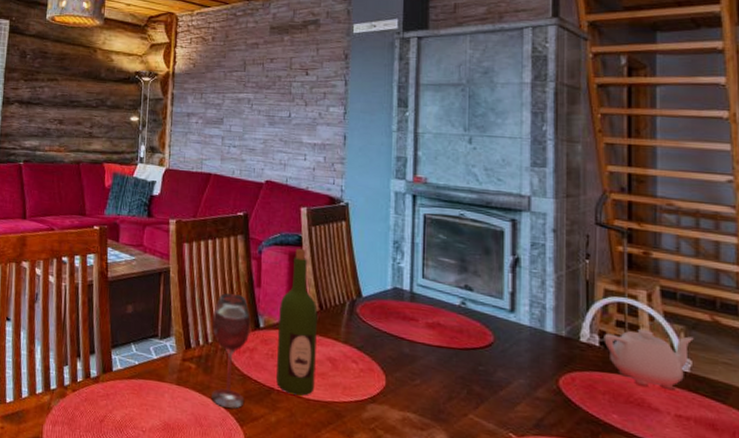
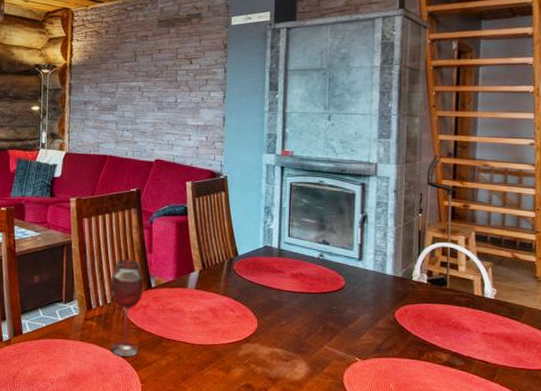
wine bottle: present [276,248,318,396] -> none [166,217,201,342]
teapot: present [604,328,694,391] -> none [430,267,498,314]

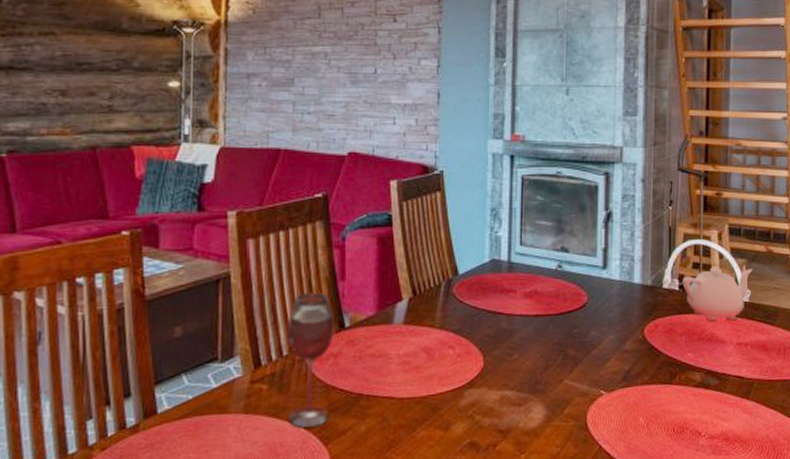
teapot: none [430,267,498,314] -> present [682,267,753,323]

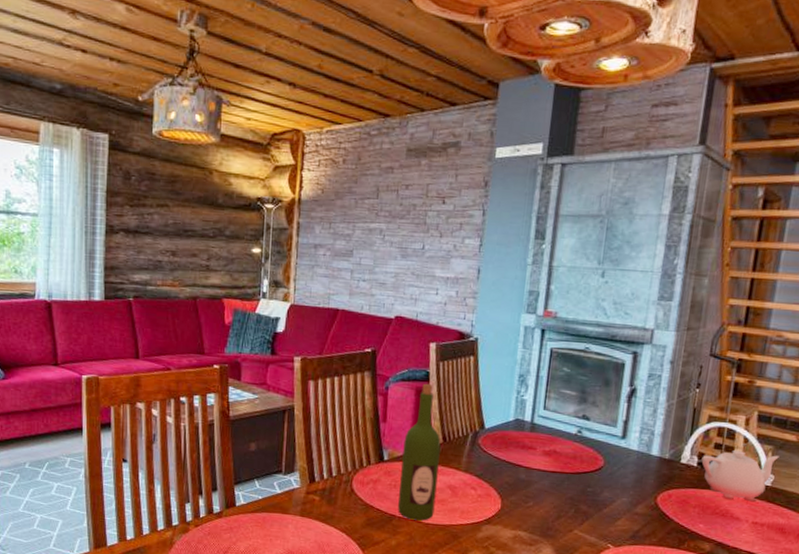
wineglass: present [287,293,334,428] -> none [334,429,376,535]
wine bottle: none [366,228,411,397] -> present [398,383,441,521]

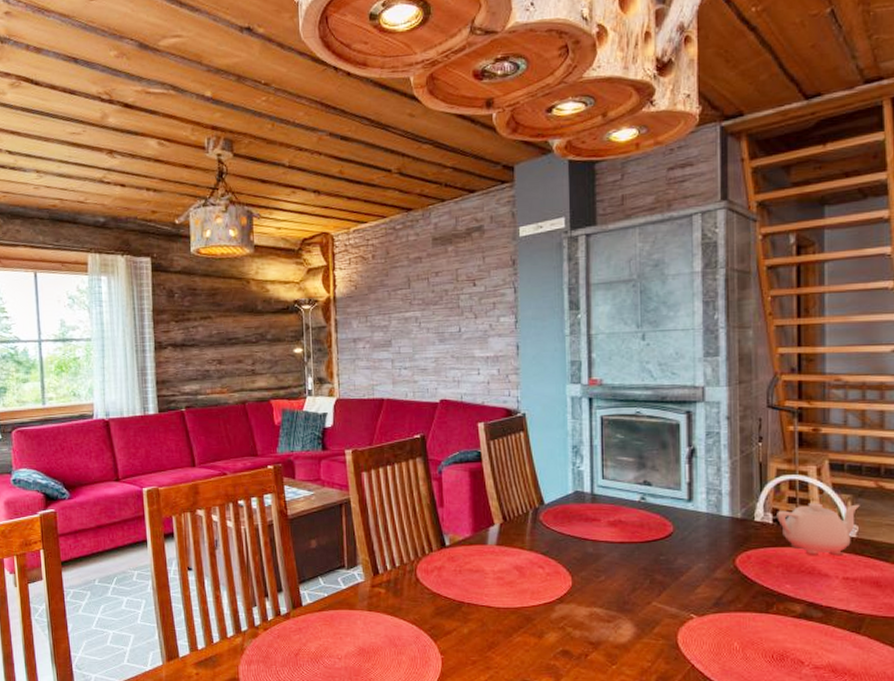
wine bottle: present [398,383,441,521] -> none [464,463,504,605]

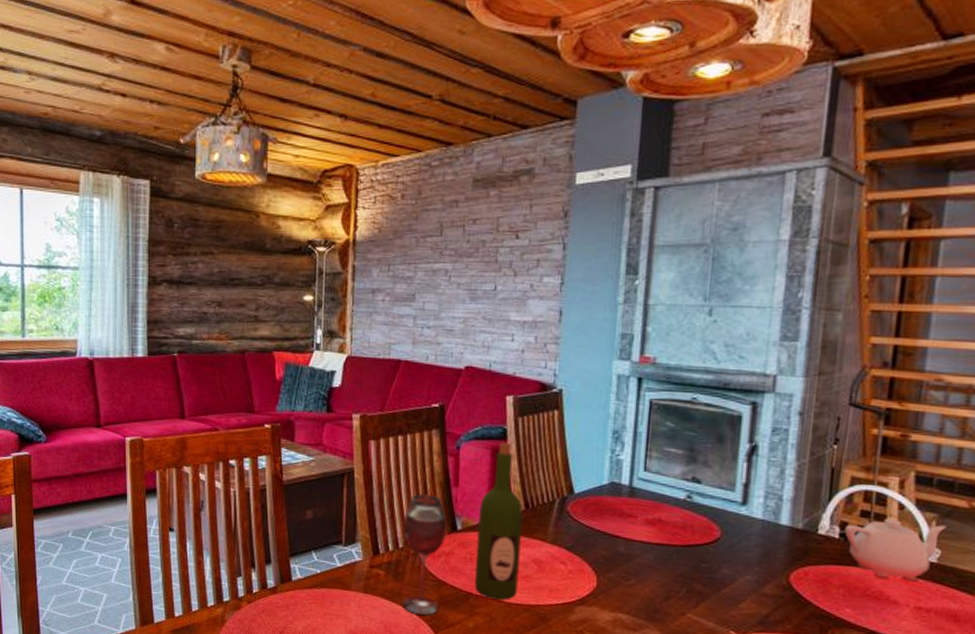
wineglass: none [398,517,437,626] -> present [403,494,447,615]
wine bottle: none [464,463,504,605] -> present [475,441,523,600]

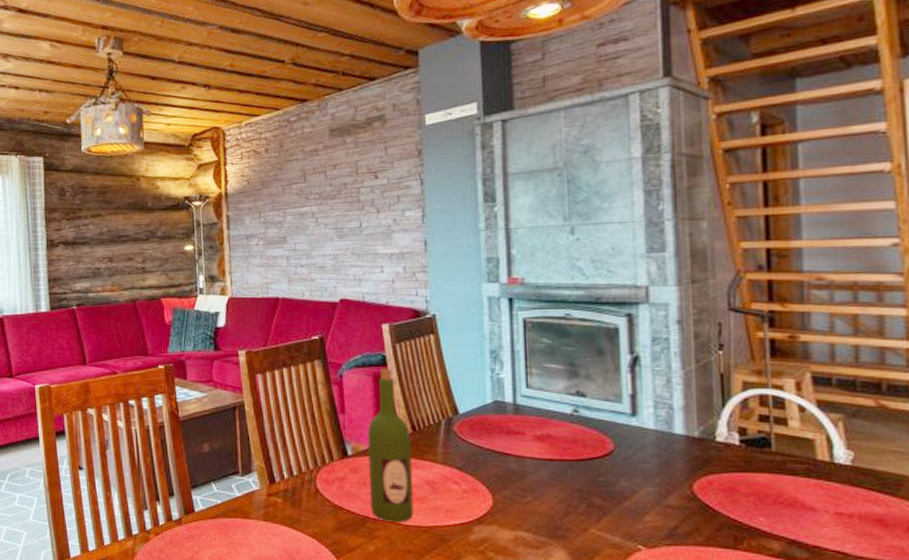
wineglass: present [403,494,447,615] -> none [295,423,338,540]
teapot: present [844,518,946,583] -> none [744,421,855,487]

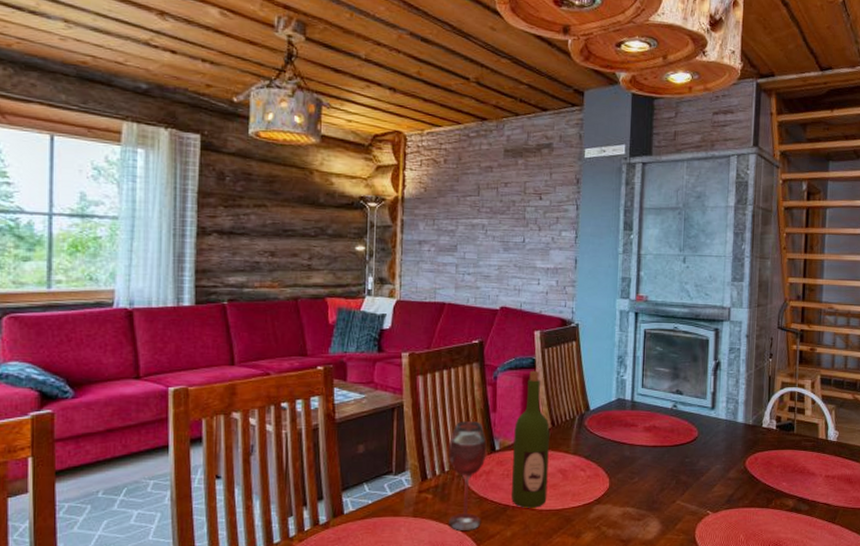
wineglass: none [295,423,338,540] -> present [449,421,487,530]

